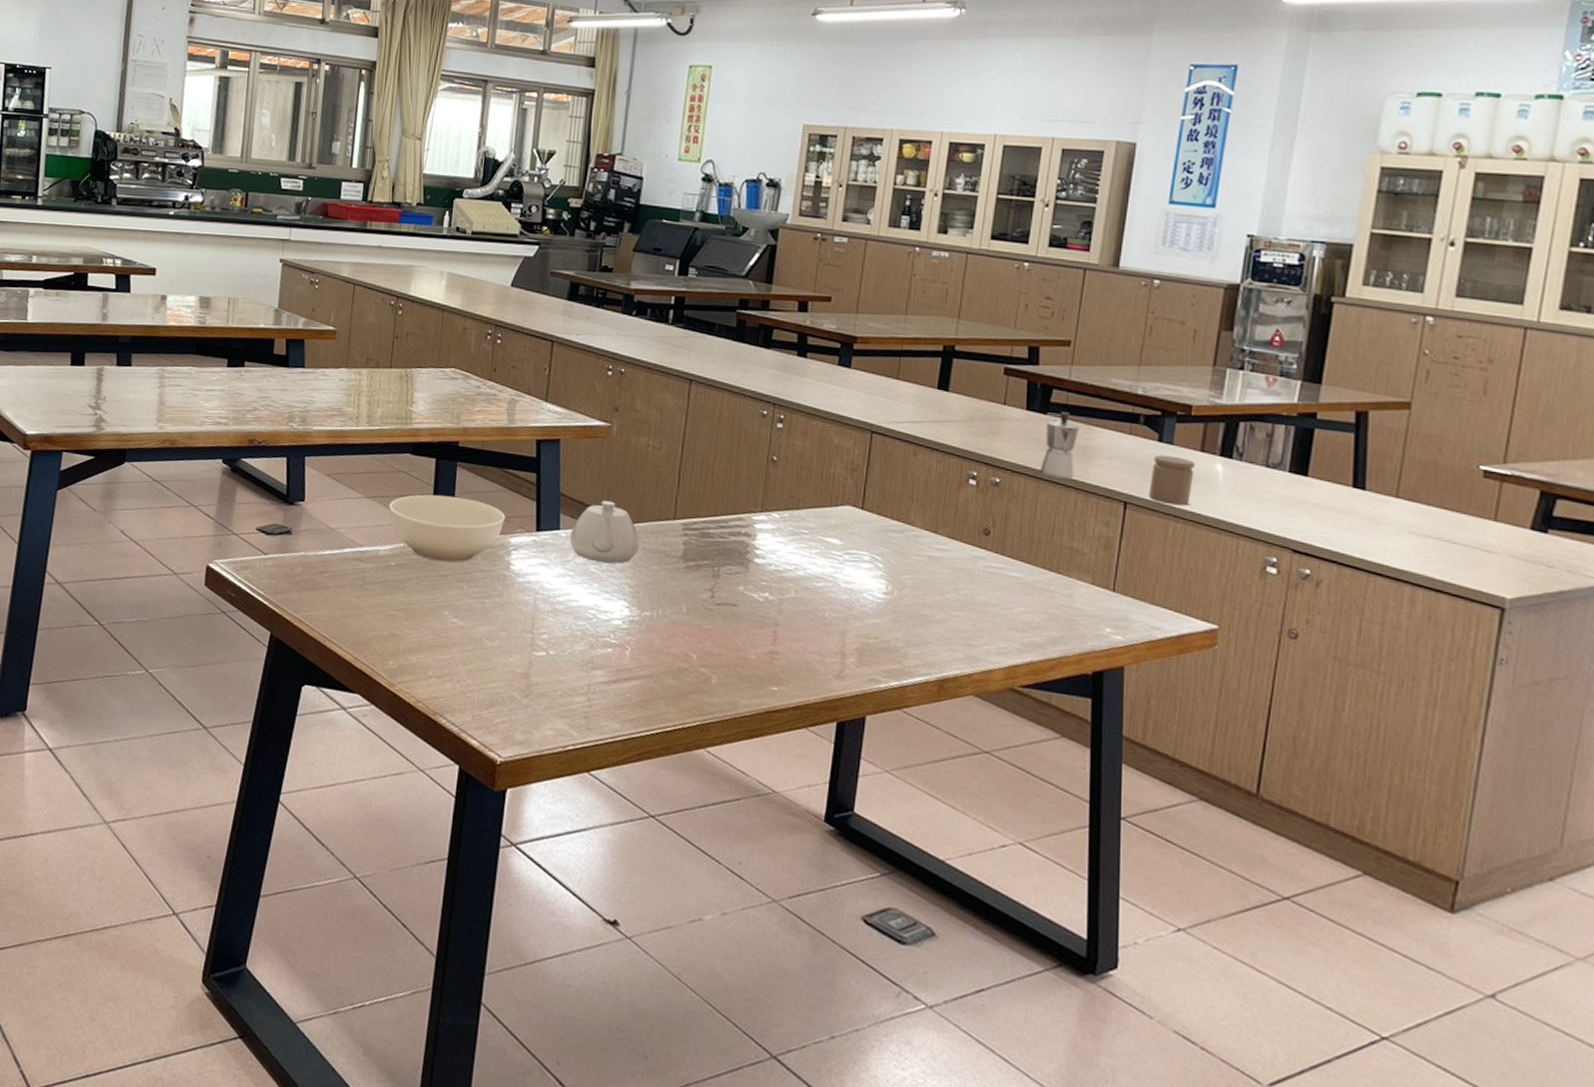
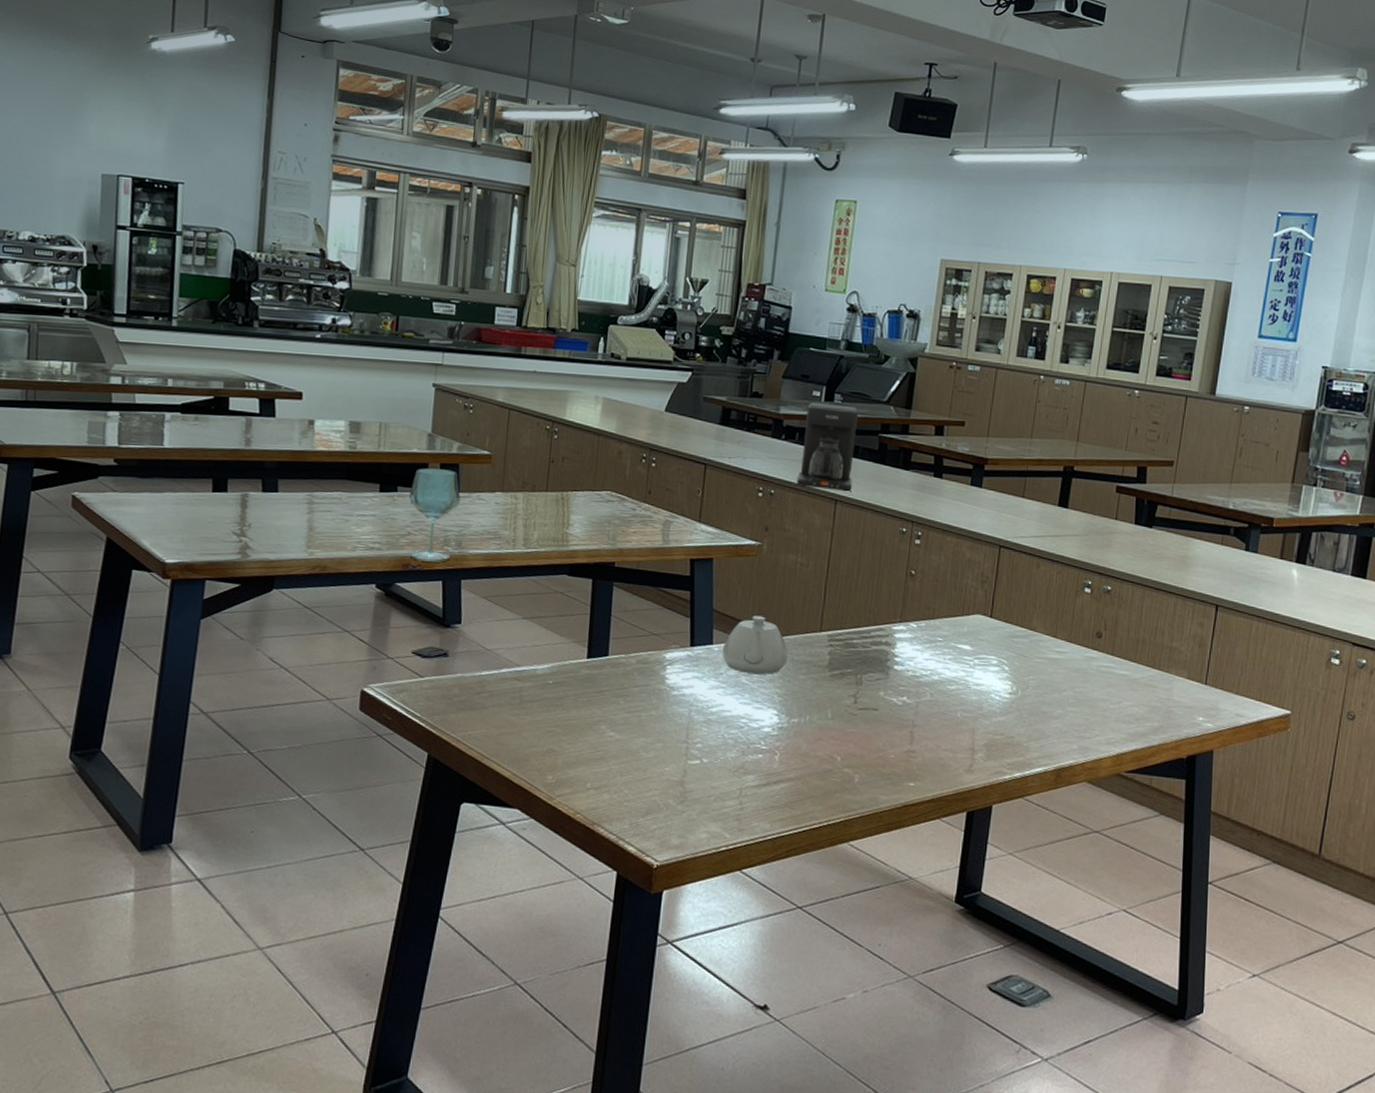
wine glass: none [255,343,306,439] -> present [408,468,461,563]
bowl: present [389,494,506,563] -> none [546,614,661,679]
coffee maker: none [648,276,714,371] -> present [796,401,858,492]
coffee maker: present [1039,412,1080,479] -> none [1145,525,1180,586]
jar: present [1148,454,1196,506] -> none [1236,562,1276,608]

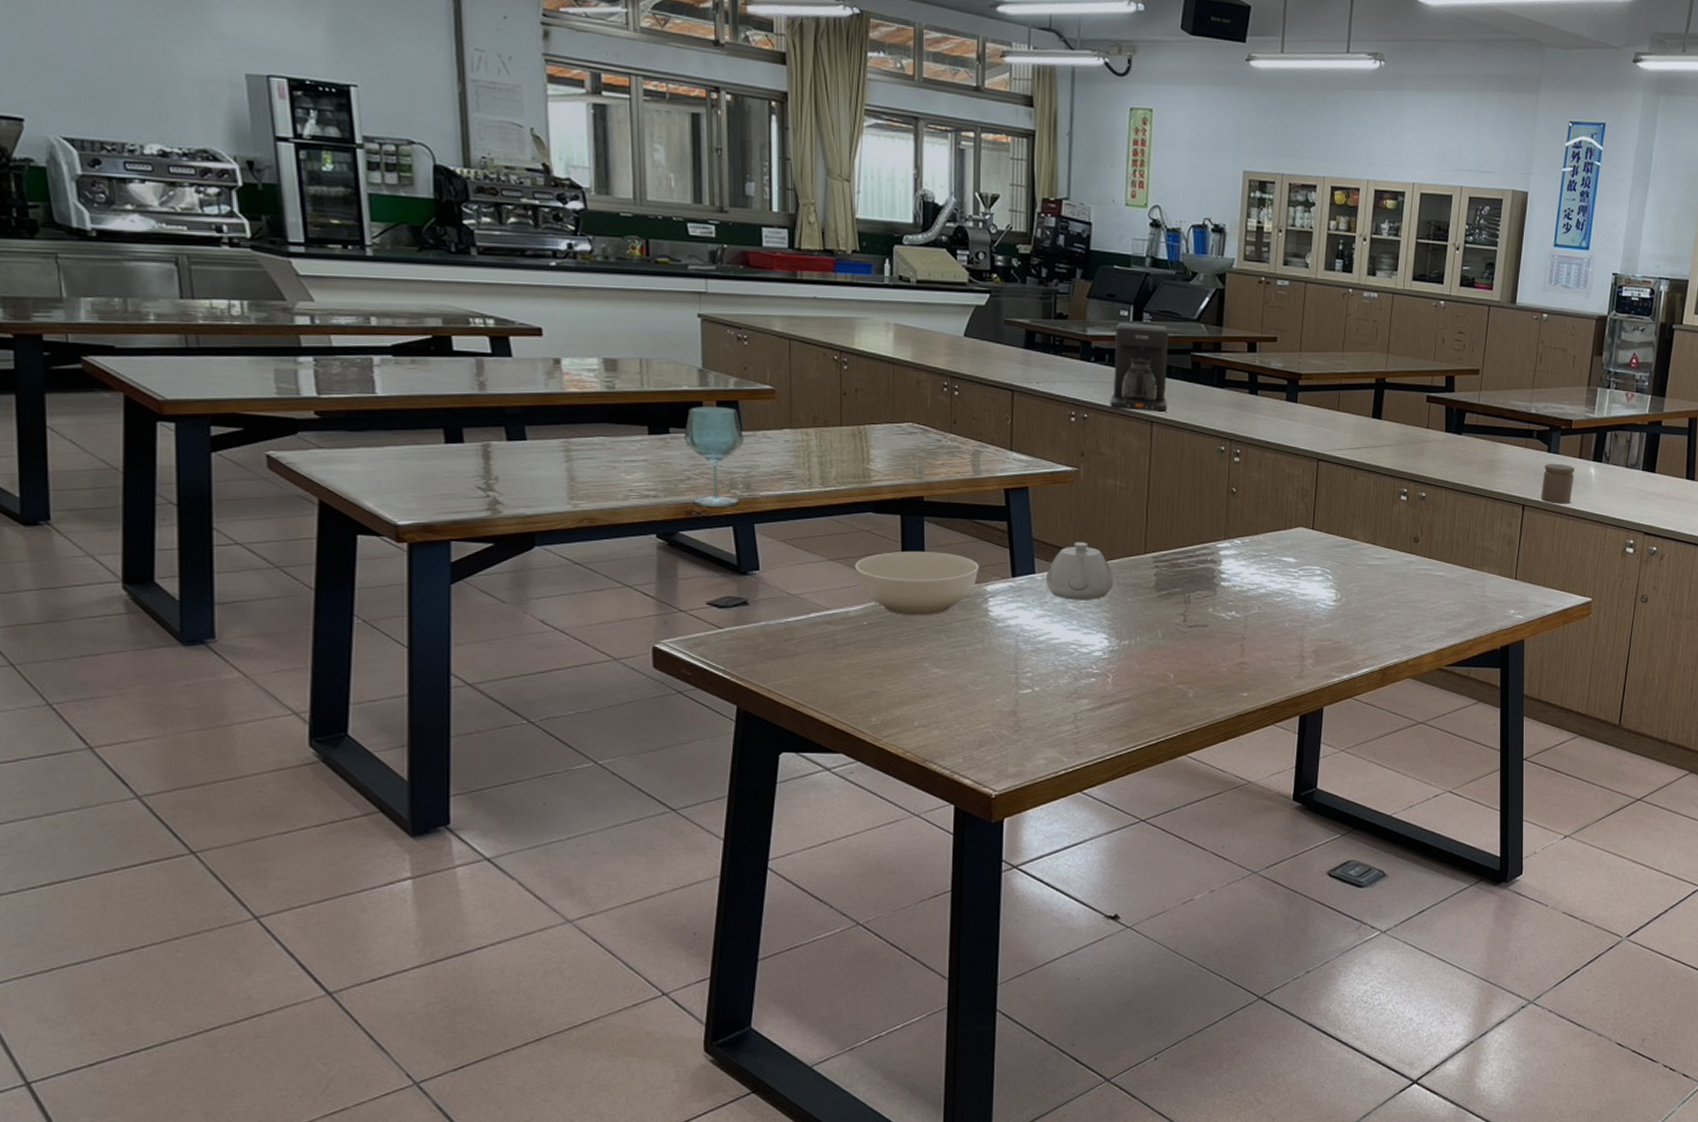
bowl: none [546,614,661,679] -> present [855,552,979,616]
jar: none [1236,562,1276,608] -> present [1541,463,1576,505]

